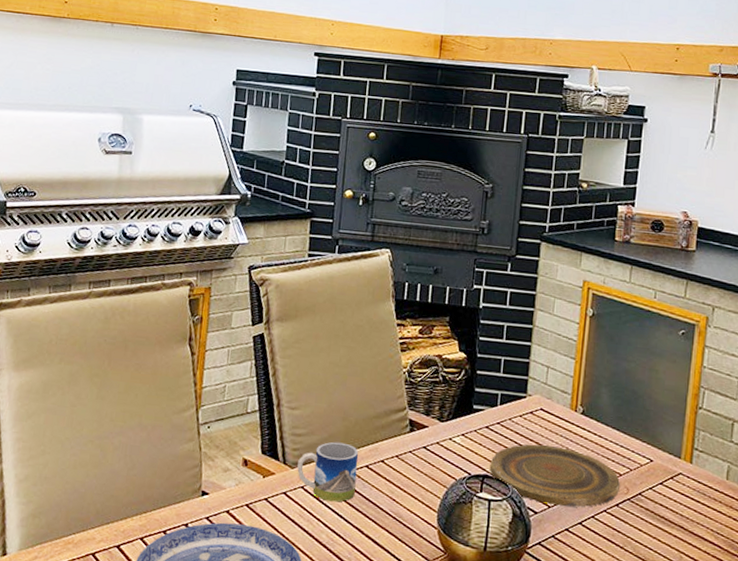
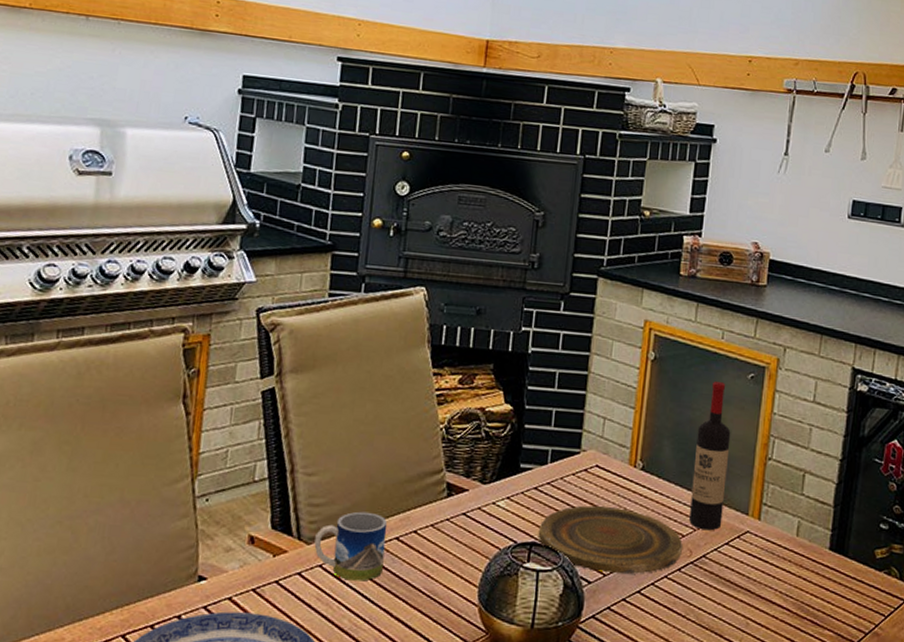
wine bottle: none [626,337,664,471] -> present [689,382,731,531]

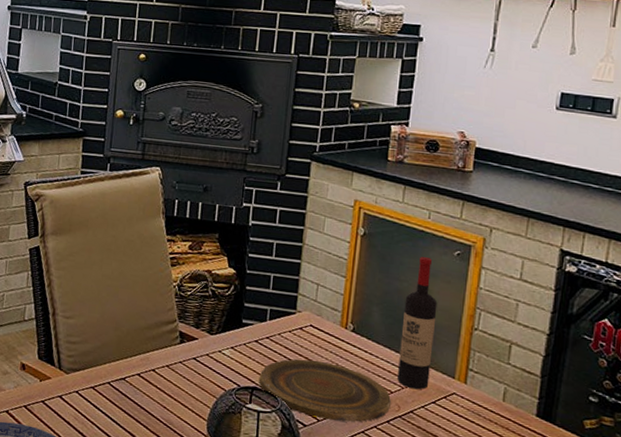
mug: present [314,511,388,581] -> none [72,350,131,407]

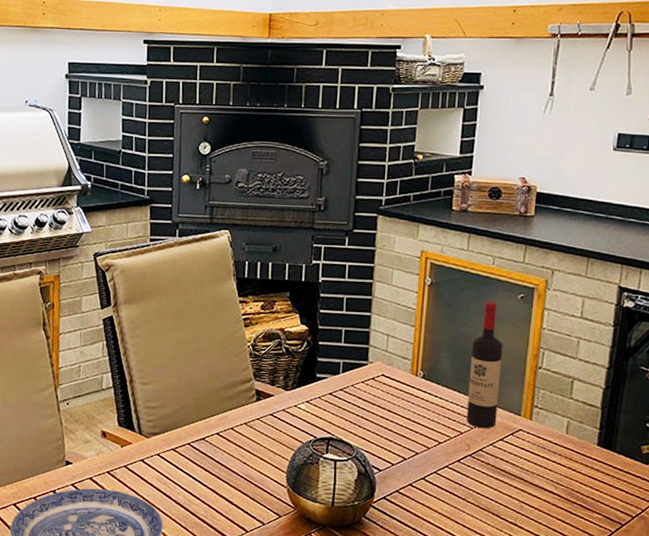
plate: present [258,358,391,423] -> none [334,407,461,464]

